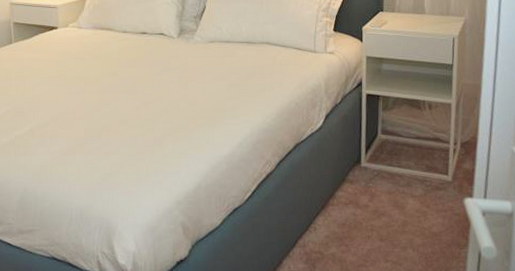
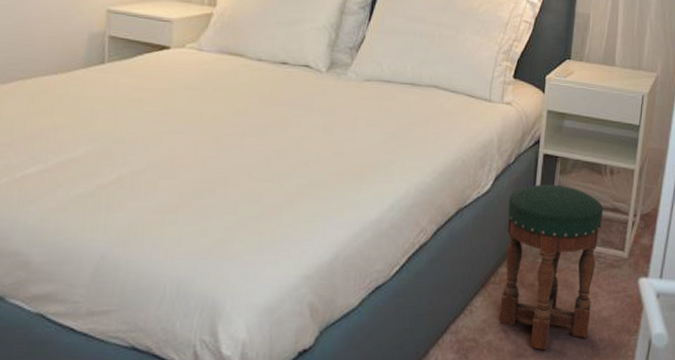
stool: none [339,119,426,262] -> present [499,184,604,351]

